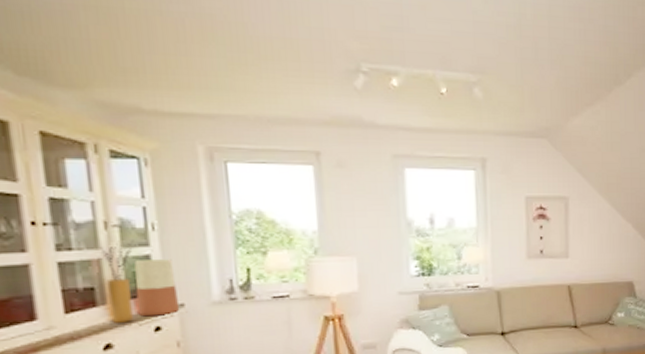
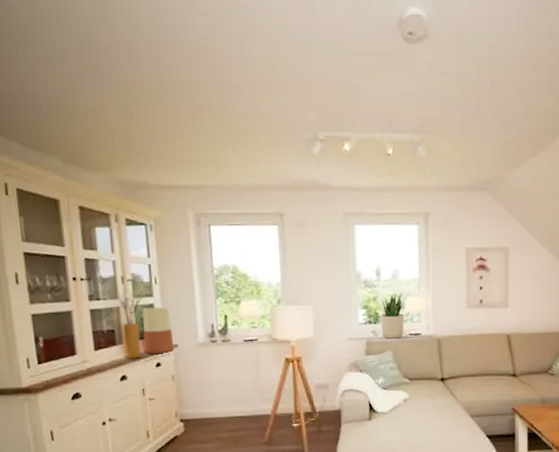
planter: none [435,243,461,292] -> present [381,293,404,339]

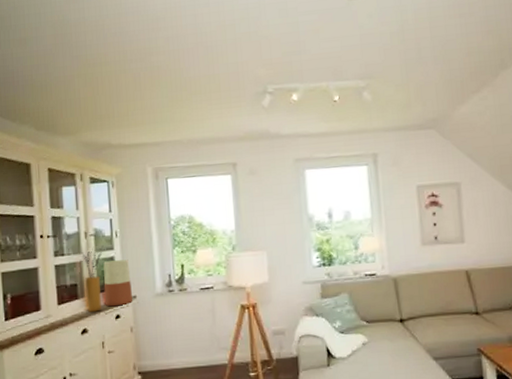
planter: present [381,293,404,339] -> none [334,234,359,281]

